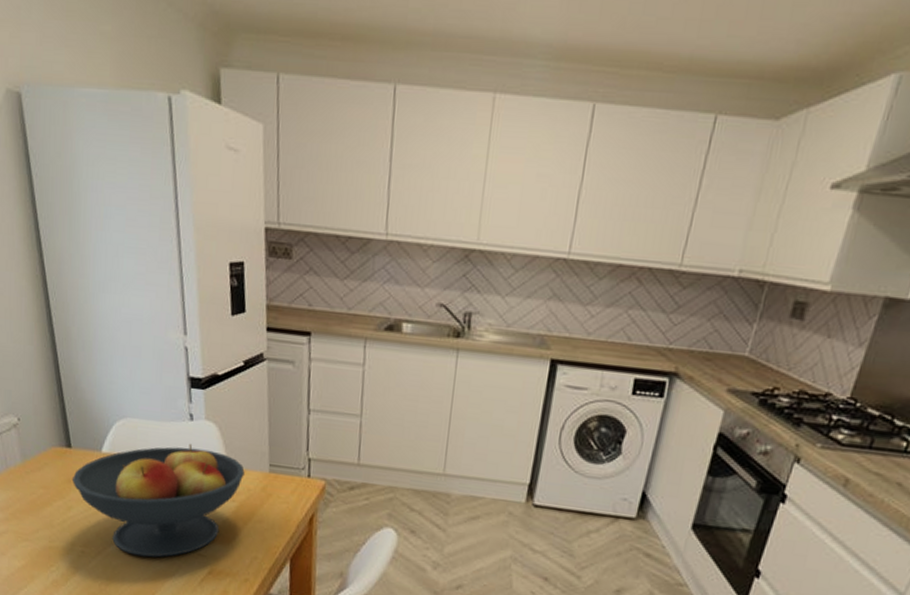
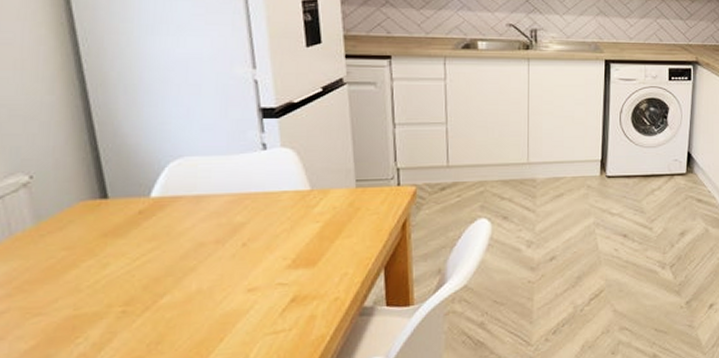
fruit bowl: present [71,443,245,558] -> none [108,172,329,302]

